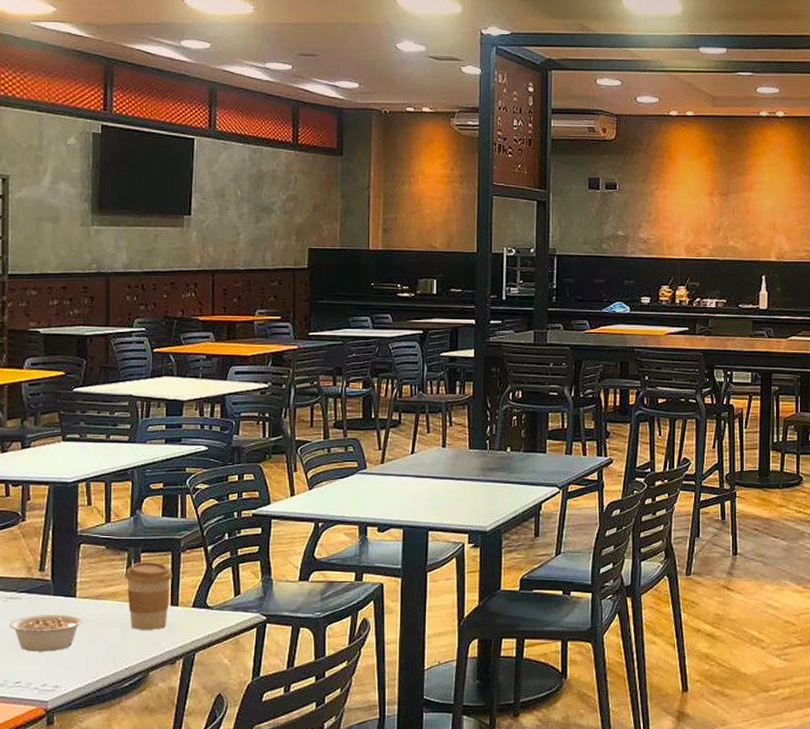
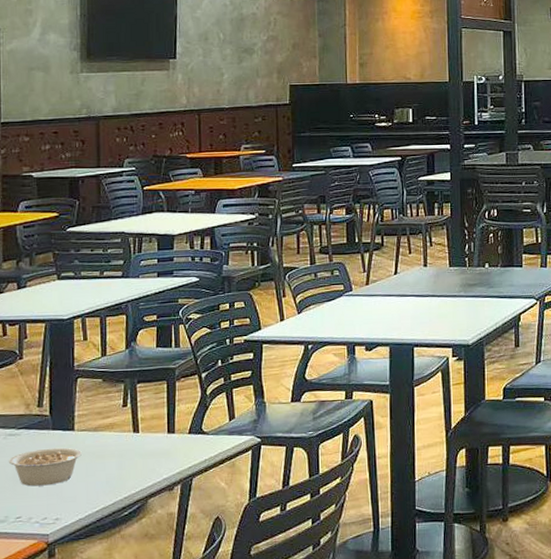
coffee cup: present [125,561,172,630] -> none [121,391,168,459]

